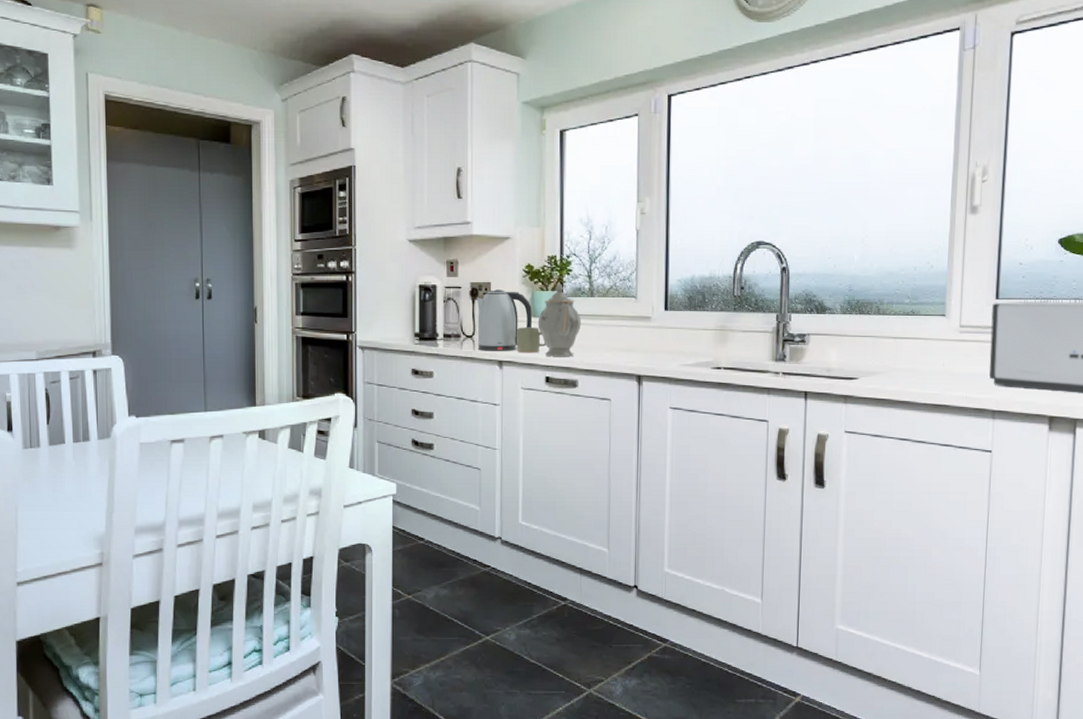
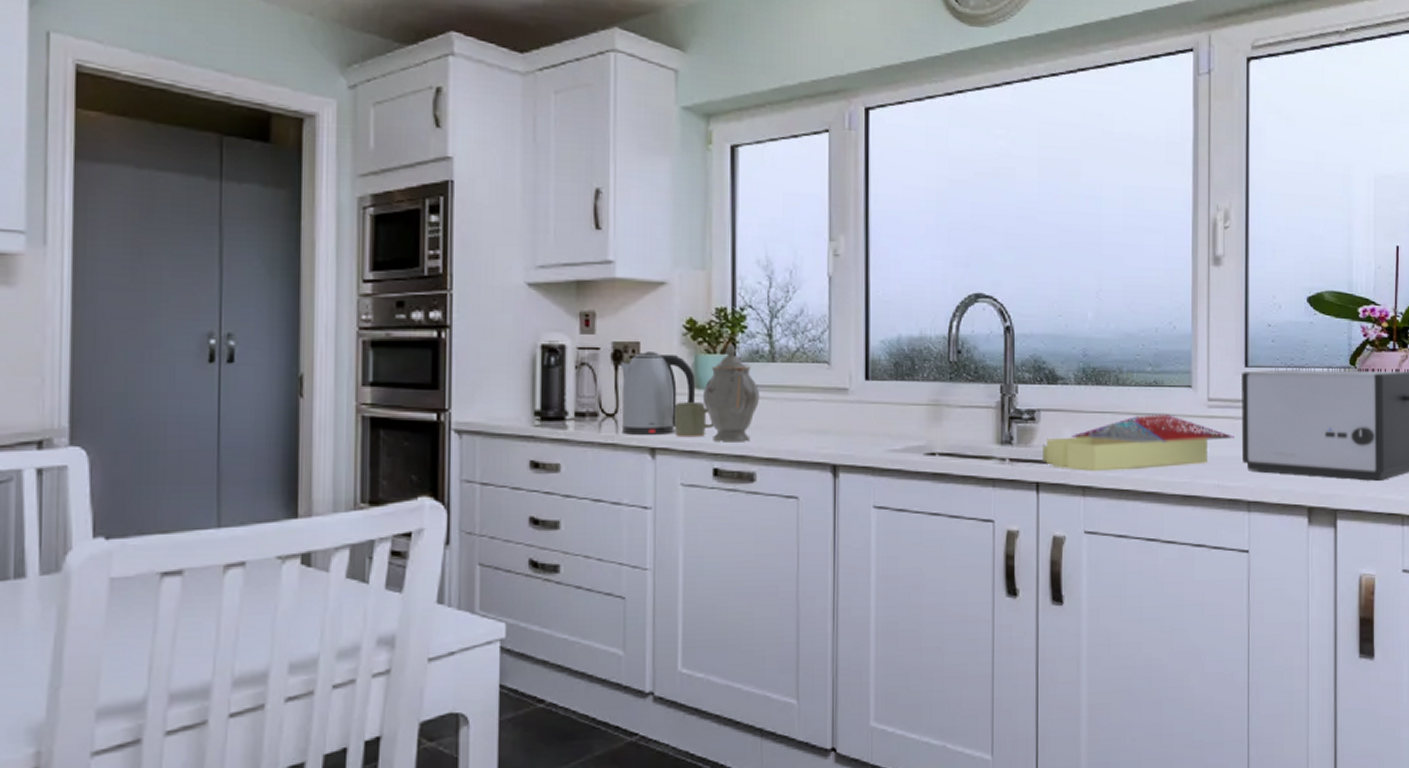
dish rack: none [811,338,983,384] -> present [1043,415,1234,472]

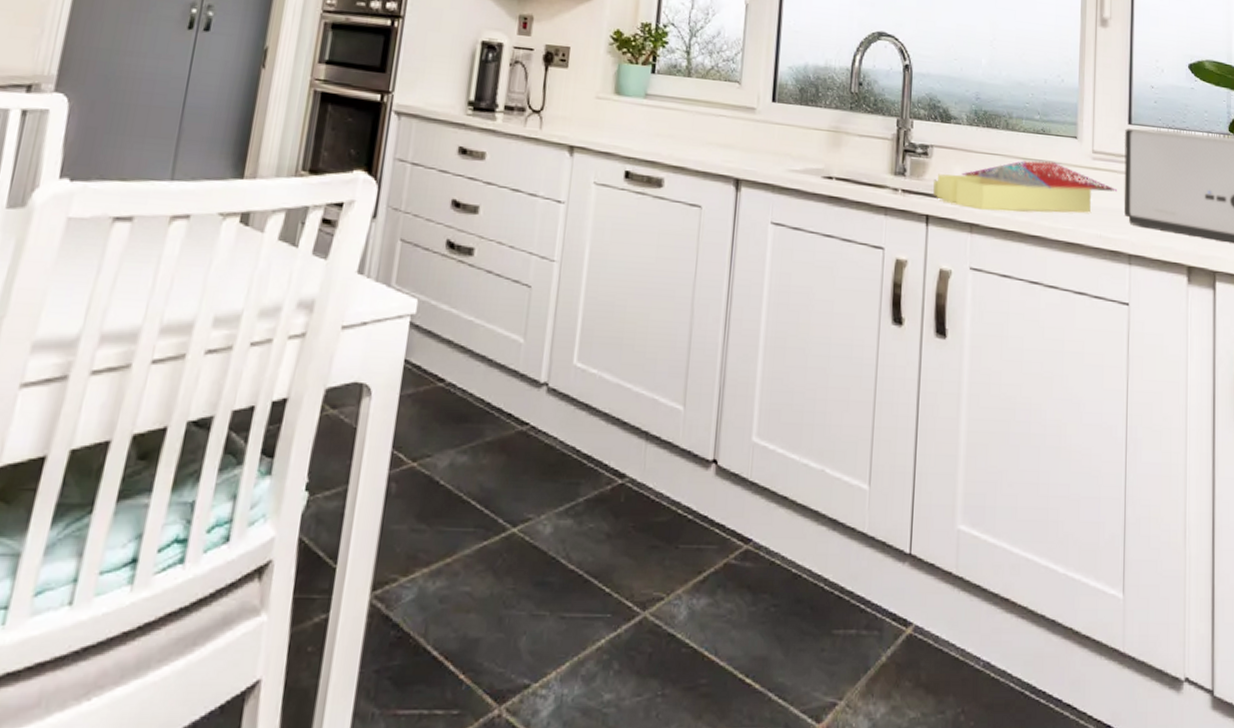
kettle: present [620,352,696,436] -> none [545,56,617,135]
mug: present [673,402,713,438] -> none [593,105,629,141]
teapot: present [702,343,760,442] -> none [621,56,675,149]

